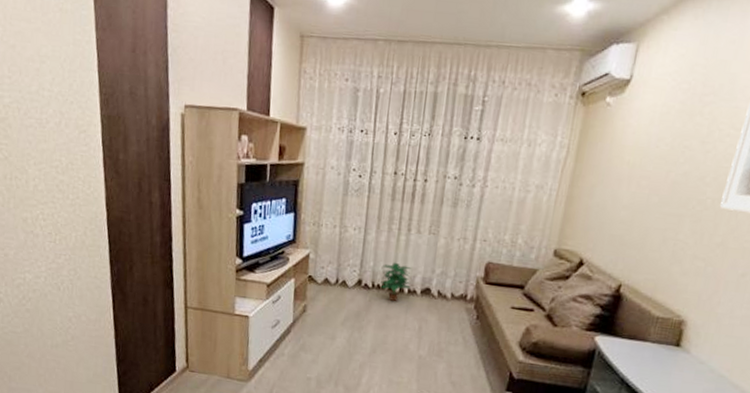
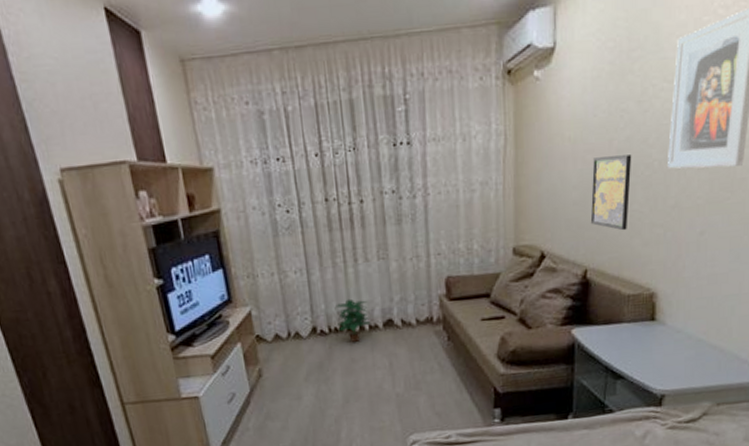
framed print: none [633,184,687,257] -> present [590,154,632,231]

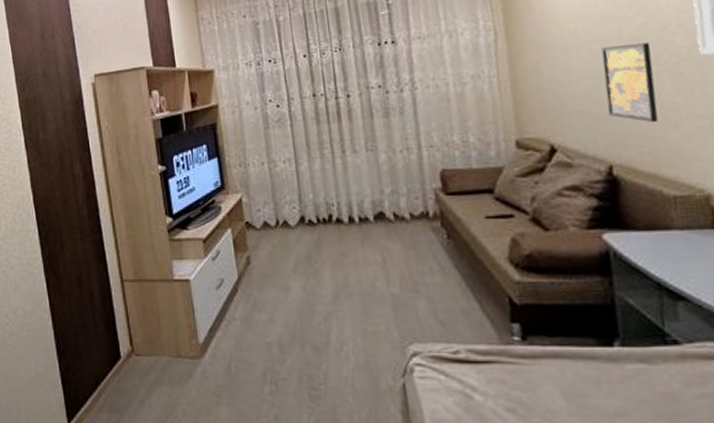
potted plant: present [335,299,371,342] -> none [324,189,361,234]

